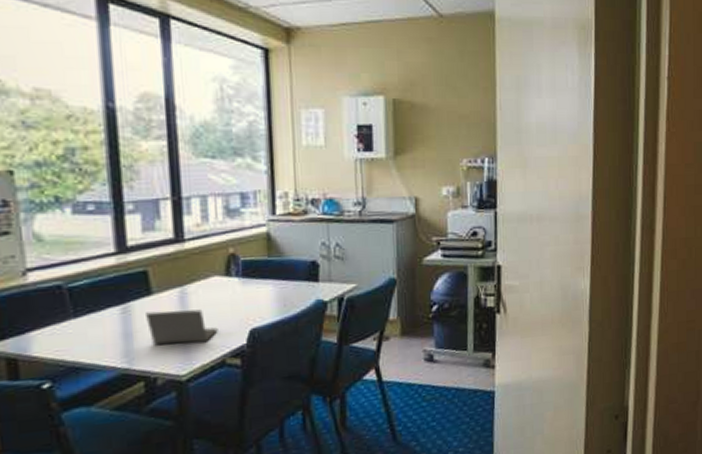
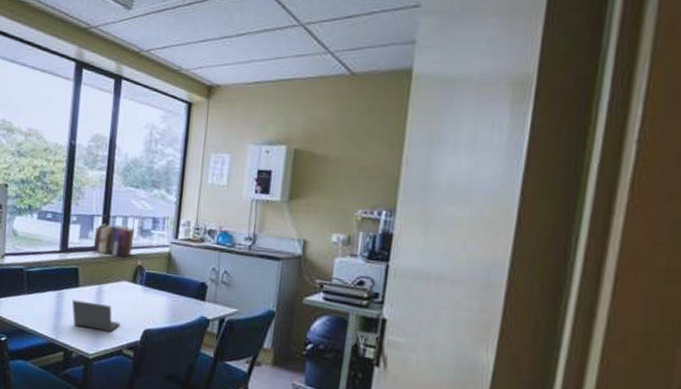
books: none [163,207,220,248] -> present [93,223,135,258]

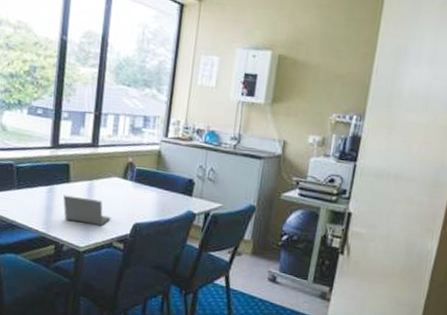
books: present [93,223,135,258] -> none [84,120,126,155]

